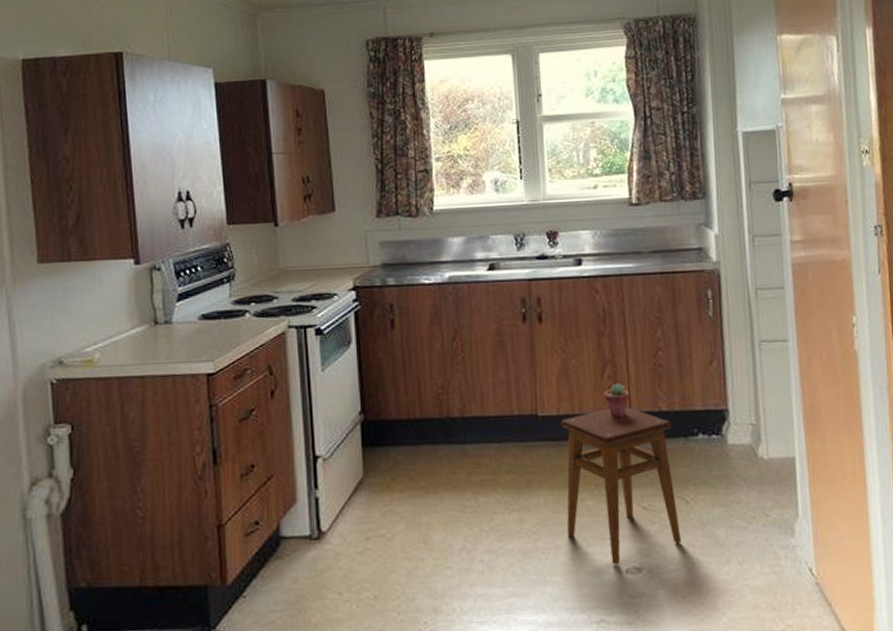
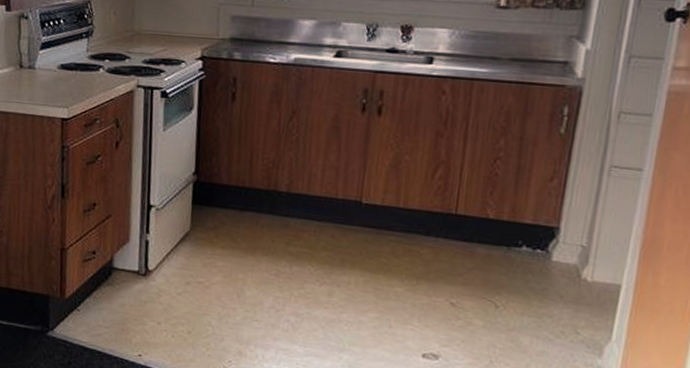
stool: present [560,407,681,565] -> none [371,206,497,349]
potted succulent: present [604,383,630,418] -> none [432,184,458,218]

